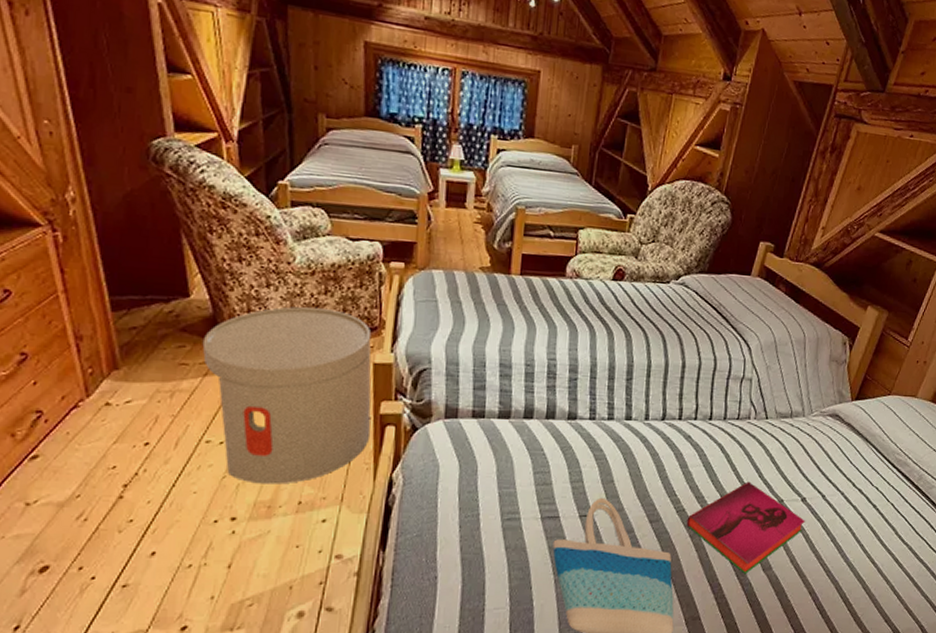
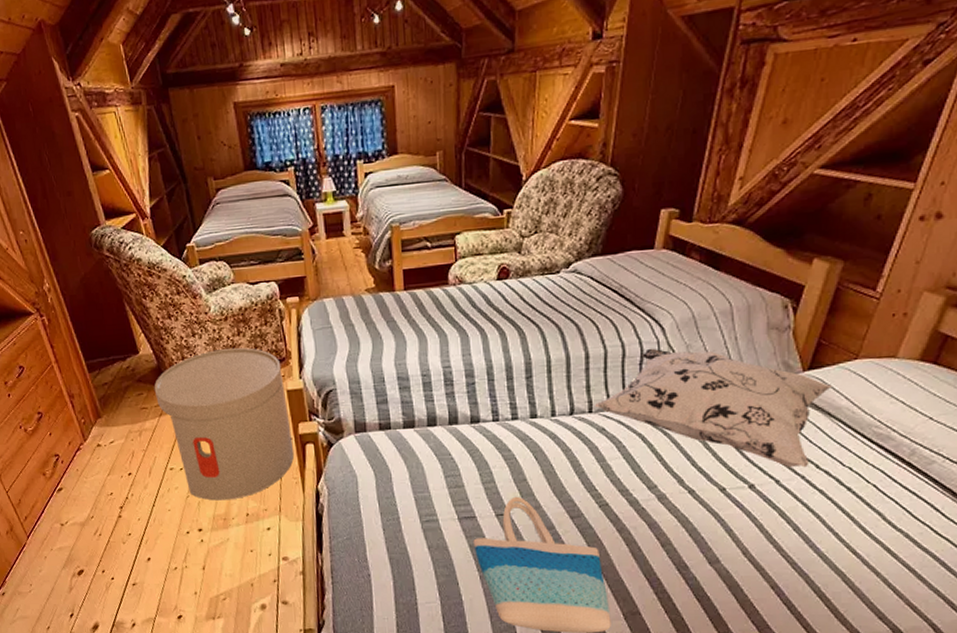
decorative pillow: none [684,365,871,485] -> present [594,348,832,468]
hardback book: present [686,481,806,574] -> none [612,471,757,568]

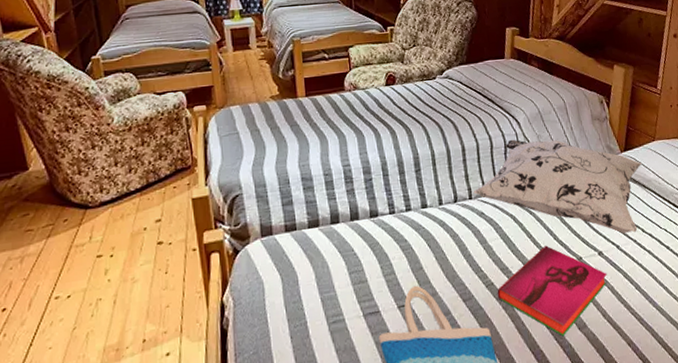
side table: present [154,348,295,501] -> none [43,157,199,330]
hardback book: none [612,471,757,568] -> present [497,245,608,337]

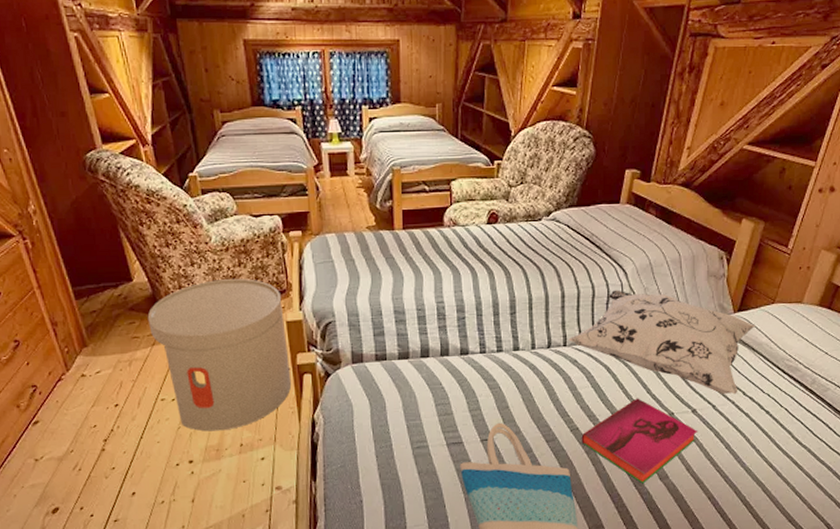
side table: none [43,157,199,330] -> present [147,279,292,432]

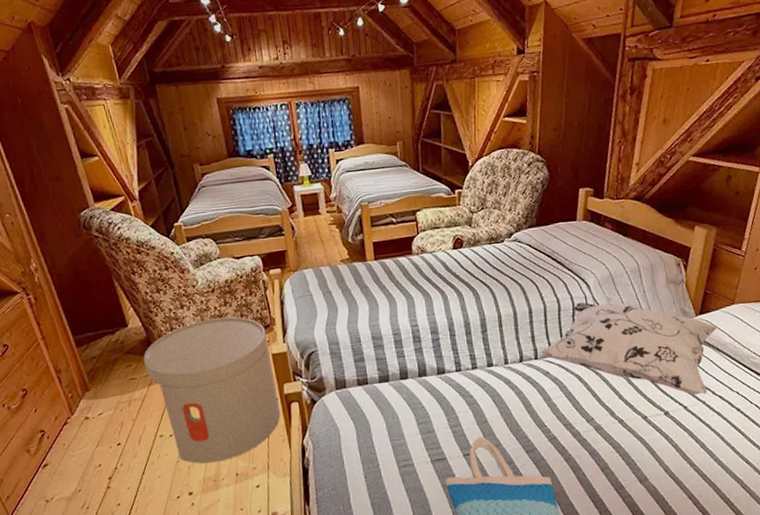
hardback book: present [581,398,698,484] -> none [559,404,673,488]

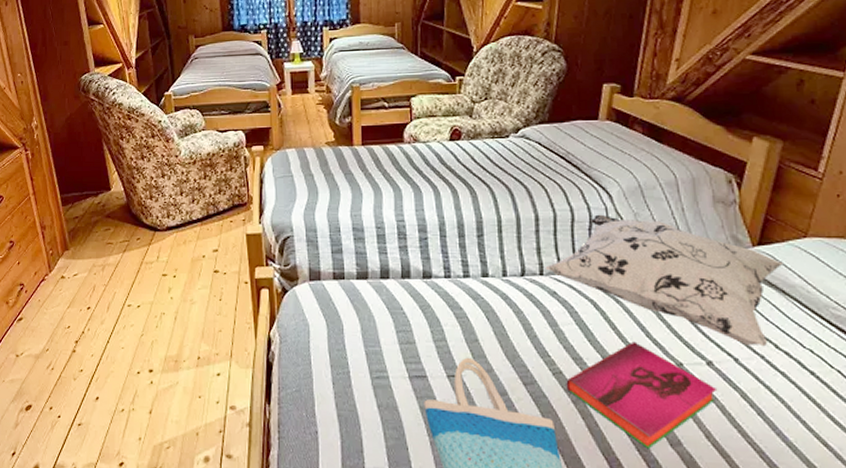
side table: present [143,316,281,464] -> none [121,191,249,342]
hardback book: none [559,404,673,488] -> present [566,341,718,449]

